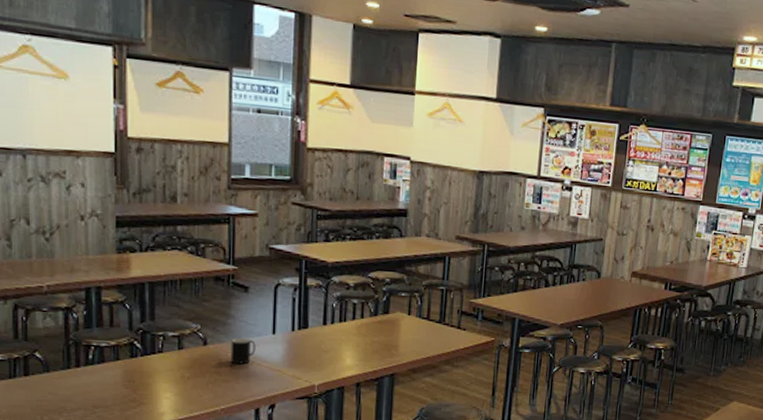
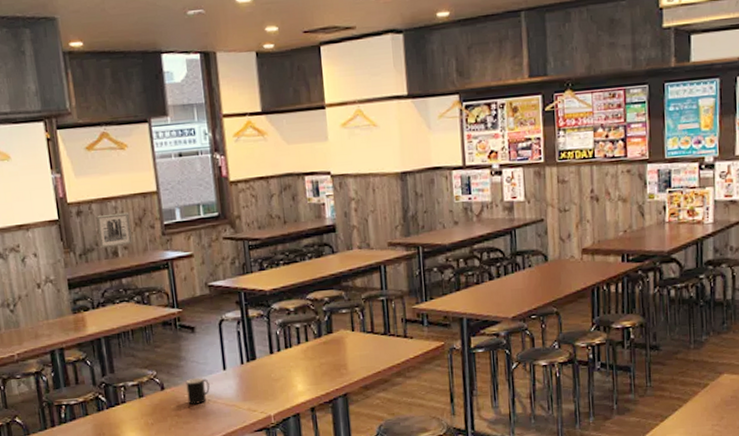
wall art: none [157,157,195,193] -> present [96,212,133,249]

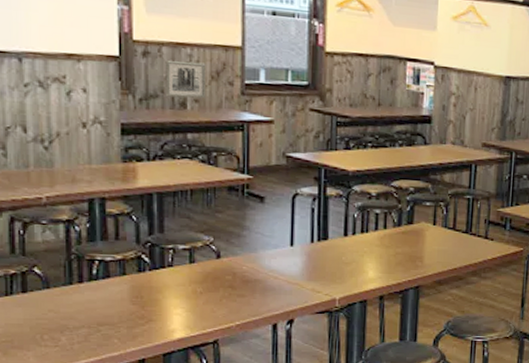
cup: present [186,378,210,404] -> none [246,250,273,278]

